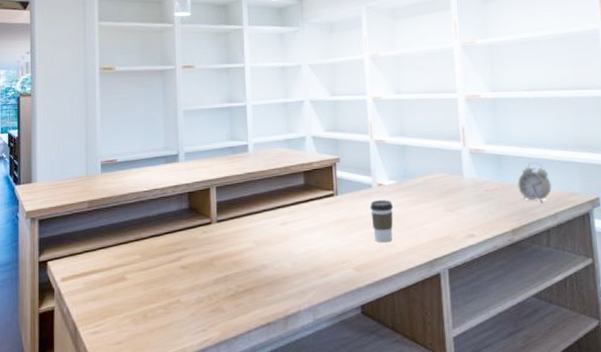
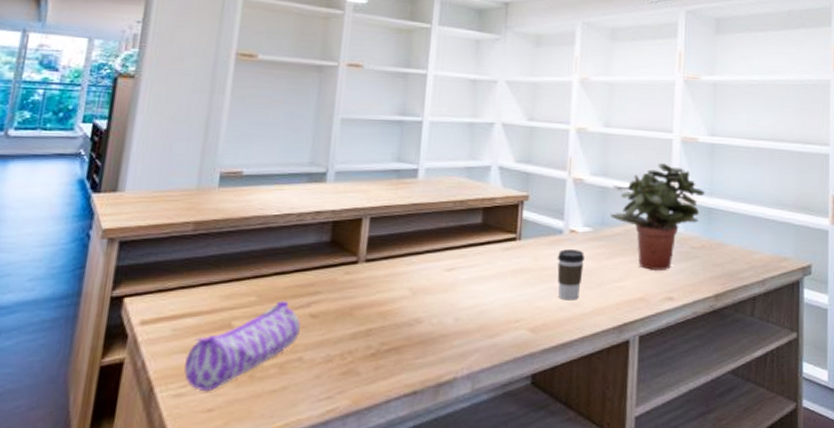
pencil case: none [96,257,175,329] -> present [184,301,301,392]
potted plant: none [409,120,493,213] -> present [609,163,706,271]
alarm clock: present [517,162,552,202] -> none [726,219,764,266]

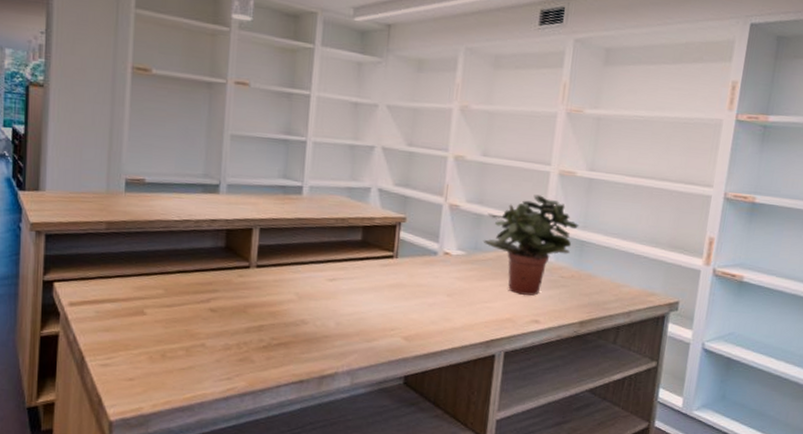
pencil case: present [184,301,301,392] -> none [107,295,202,365]
coffee cup: present [557,249,585,301] -> none [430,269,458,316]

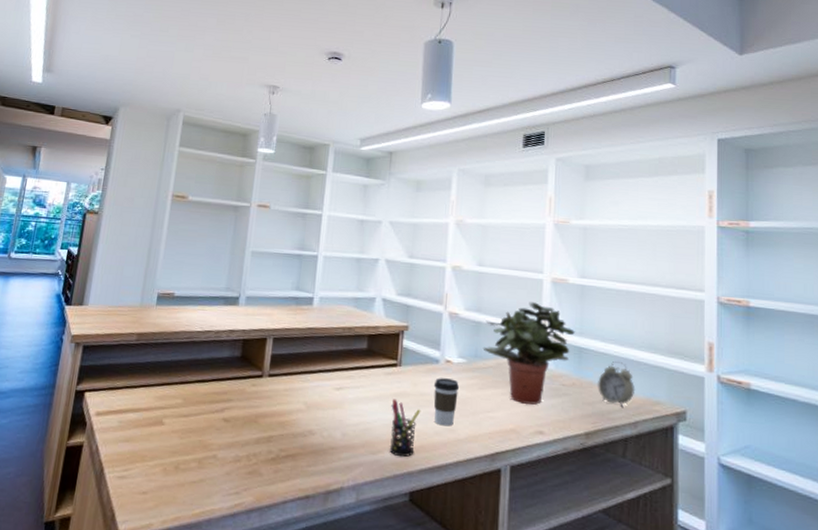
pen holder: none [384,290,418,345] -> present [389,399,421,458]
coffee cup: none [430,269,458,316] -> present [433,378,460,426]
alarm clock: none [595,254,633,298] -> present [596,361,636,407]

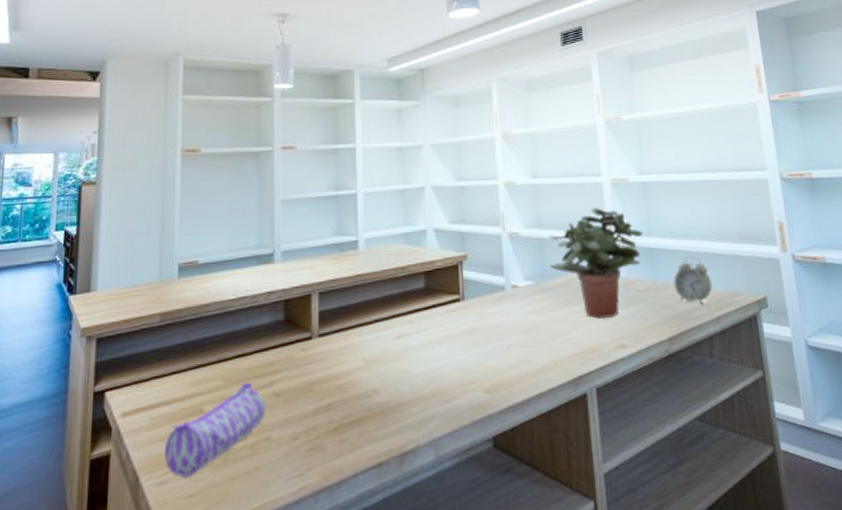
pencil case: none [126,405,216,477] -> present [164,382,265,478]
pen holder: present [389,399,421,458] -> none [460,337,493,401]
coffee cup: present [433,378,460,426] -> none [502,304,531,358]

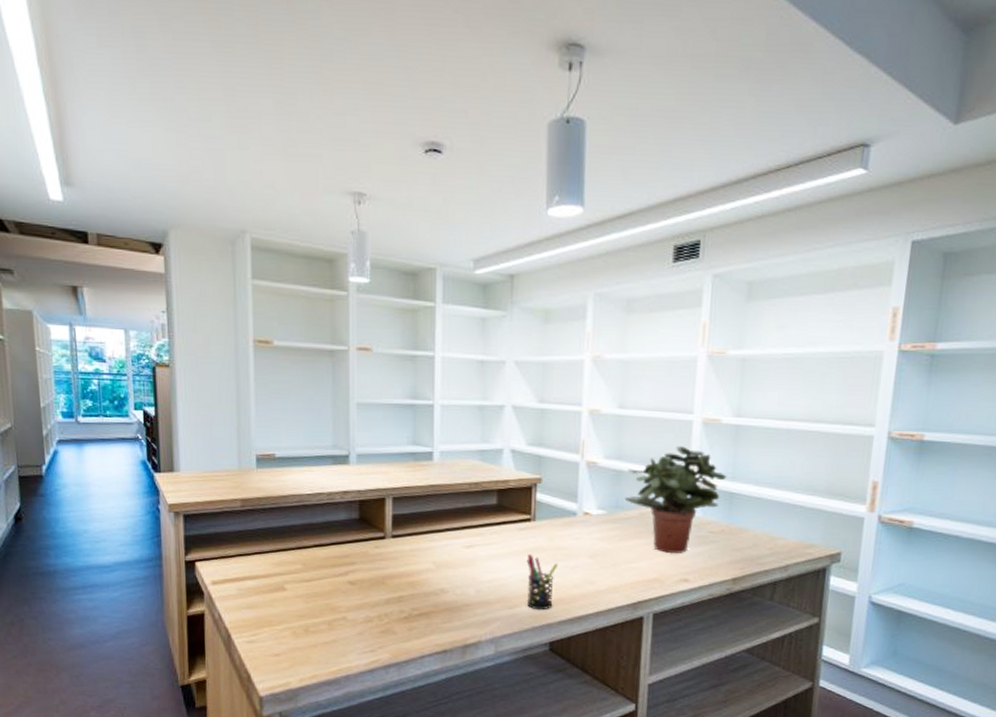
pencil case: present [164,382,265,478] -> none [251,569,341,641]
pen holder: none [460,337,493,401] -> present [526,554,559,611]
alarm clock: present [672,256,713,304] -> none [747,505,789,551]

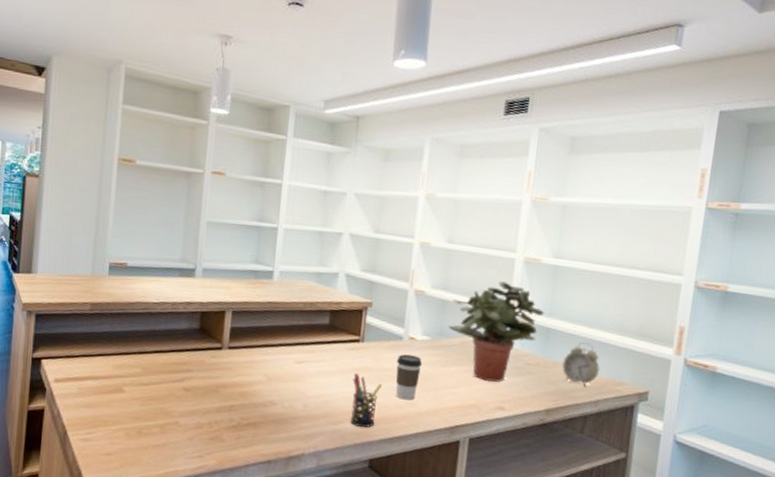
coffee cup: none [571,531,600,579] -> present [396,354,423,400]
alarm clock: none [747,505,789,551] -> present [561,342,600,386]

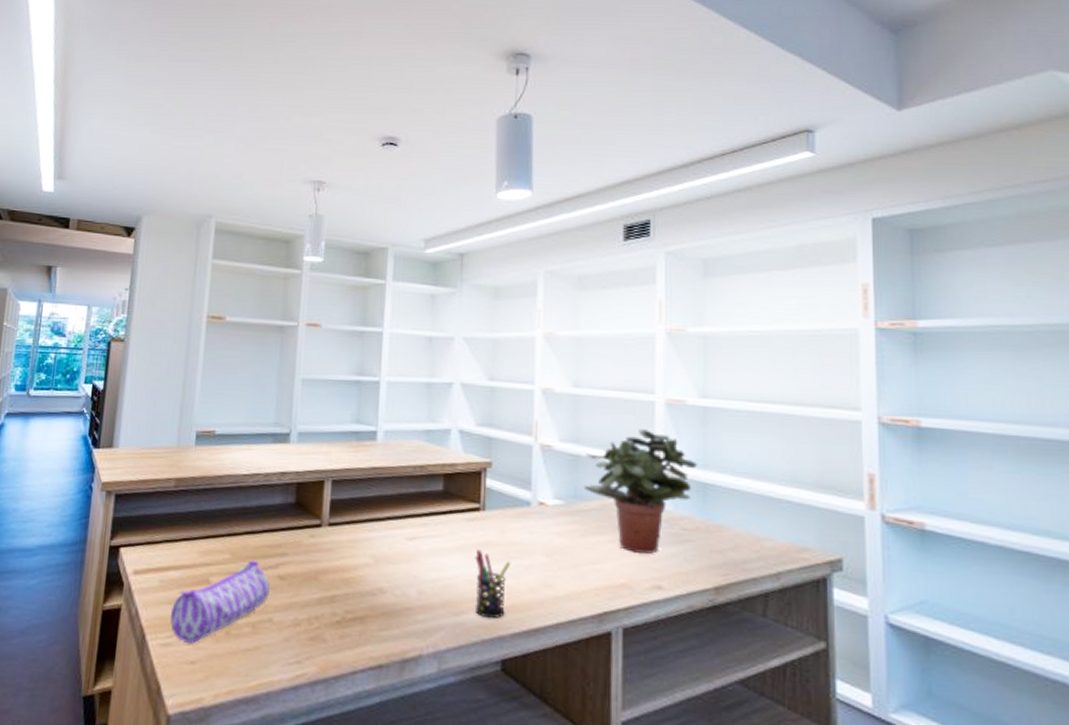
pencil case: none [88,374,176,440] -> present [170,560,270,644]
coffee cup: present [396,354,423,400] -> none [525,523,557,581]
alarm clock: present [561,342,600,386] -> none [727,498,776,555]

